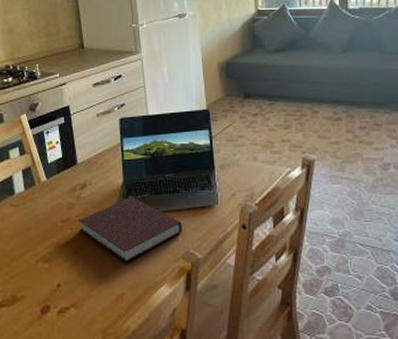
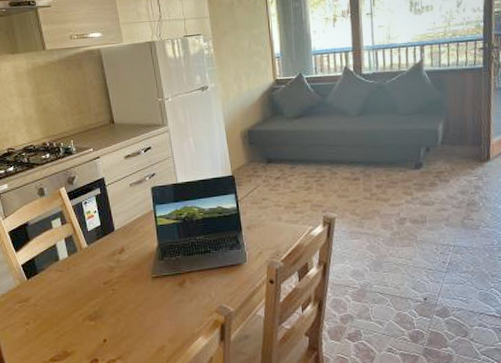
notebook: present [79,196,182,263] -> none [119,258,215,318]

